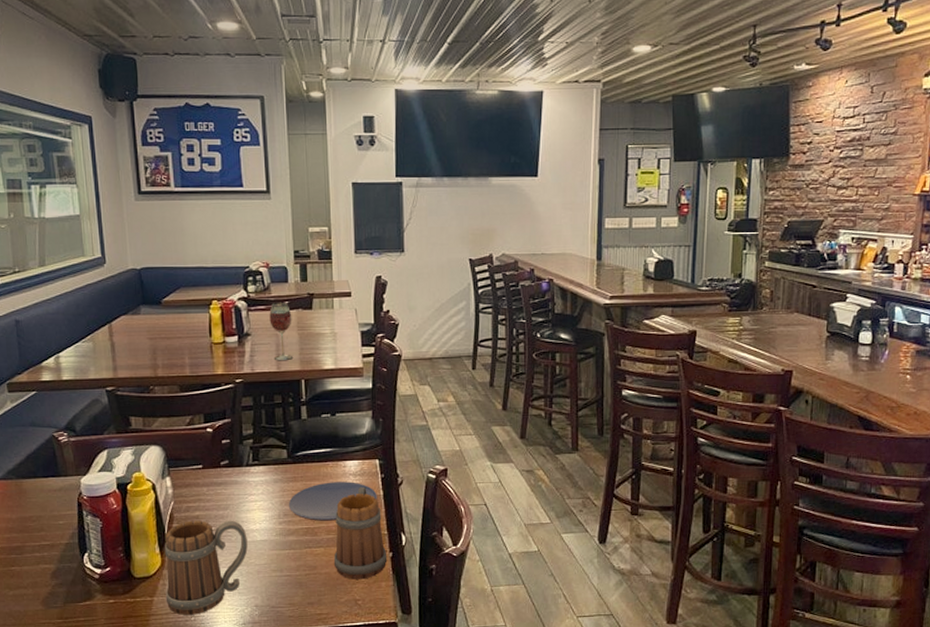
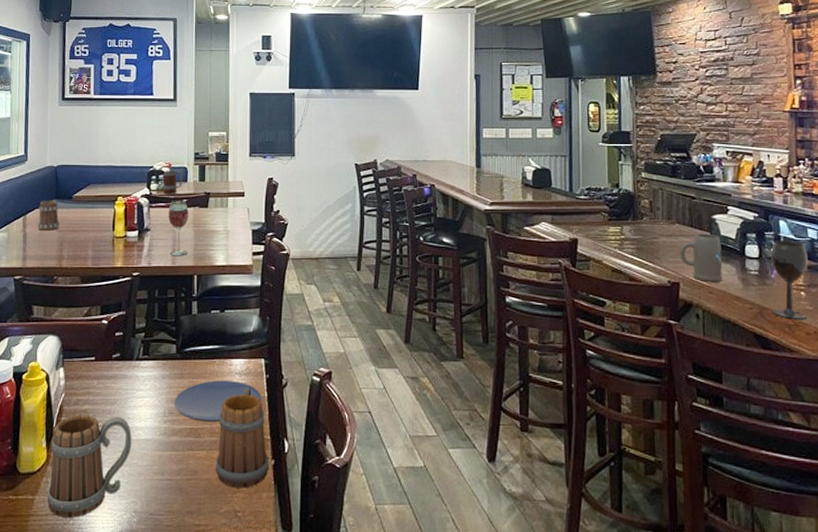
beer mug: none [125,305,150,339] -> present [38,200,60,231]
beer mug: none [261,270,282,297] -> present [163,170,182,195]
beer mug: none [795,321,837,369] -> present [679,233,723,282]
wine glass: none [878,326,918,401] -> present [770,240,808,319]

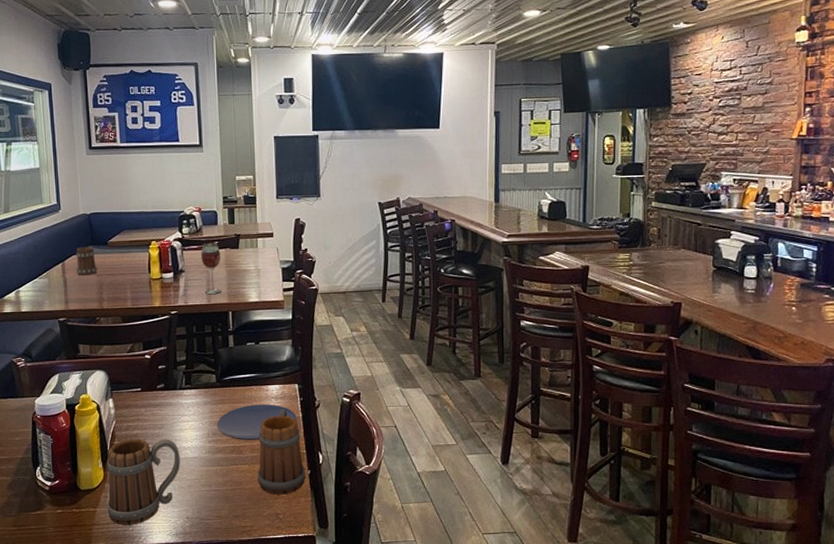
beer mug: present [163,170,182,195] -> none [194,214,212,238]
beer mug: present [679,233,723,282] -> none [683,257,723,301]
wine glass: present [770,240,808,319] -> none [765,261,801,332]

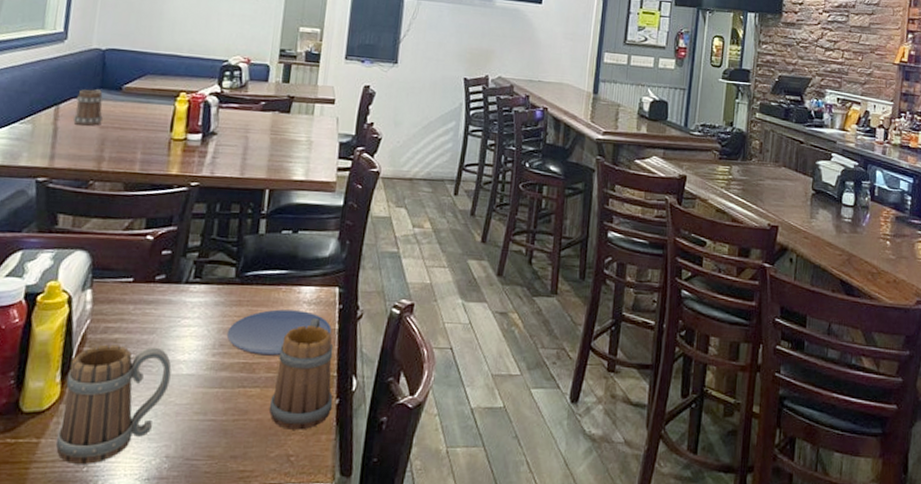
wineglass: present [201,242,221,294] -> none [238,101,267,166]

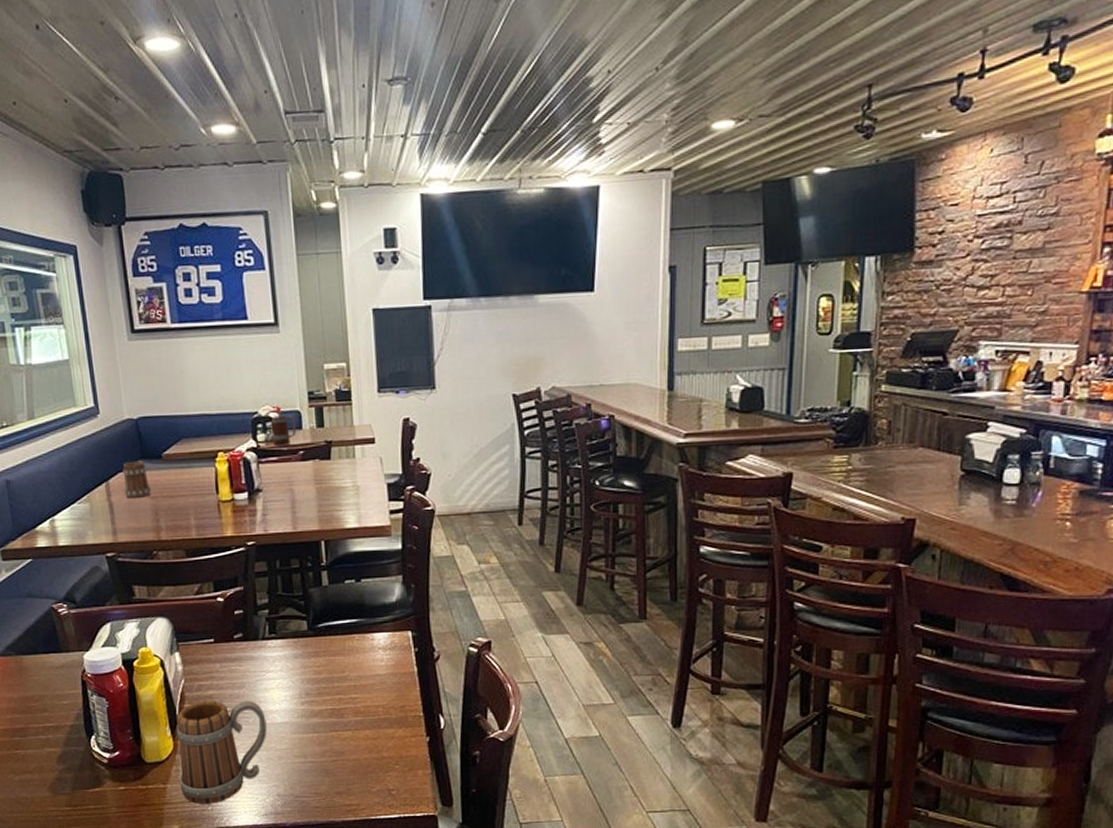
plate: present [226,309,332,356] -> none [310,656,411,701]
beer mug: none [237,67,263,95] -> present [271,415,296,447]
beer mug: present [268,317,333,430] -> none [363,662,424,767]

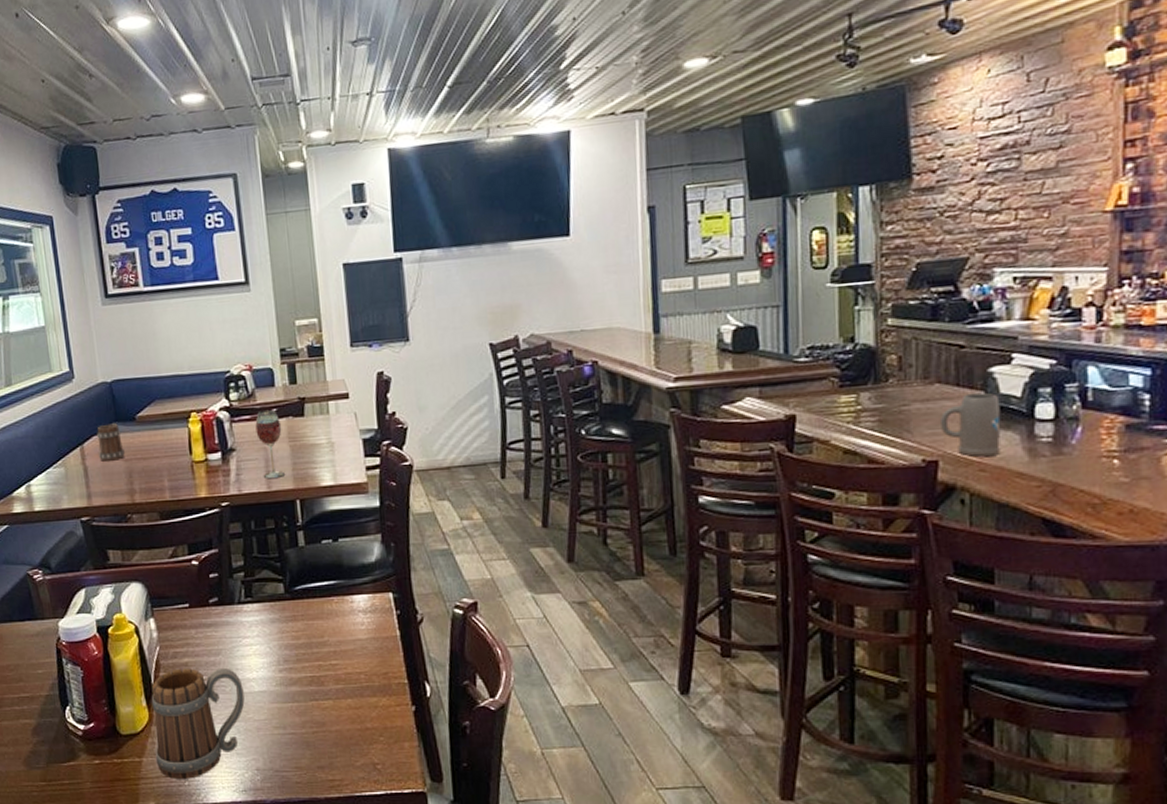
beer mug: present [271,415,296,447] -> none [244,372,268,405]
wineglass: none [282,451,310,519] -> present [255,409,284,478]
beer mug: none [919,457,974,516] -> present [939,392,1001,457]

